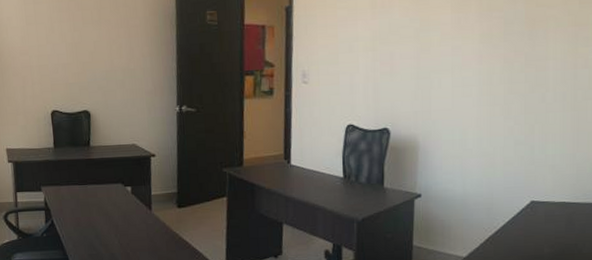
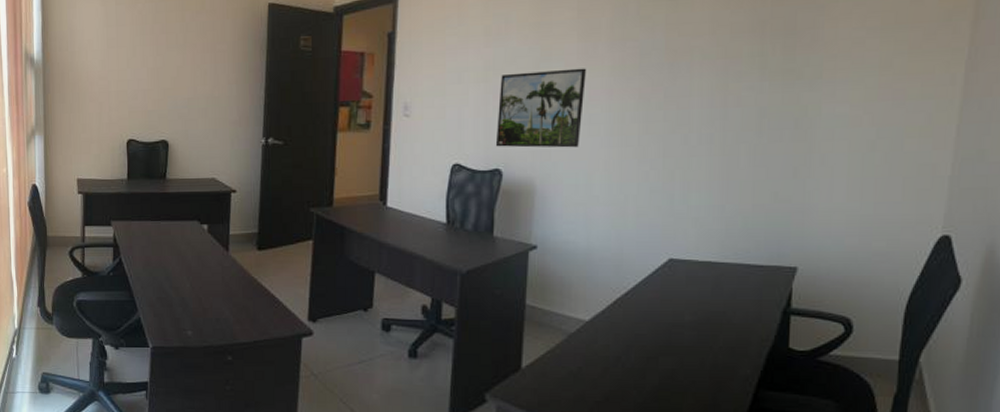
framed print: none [383,36,459,109] -> present [495,68,586,148]

